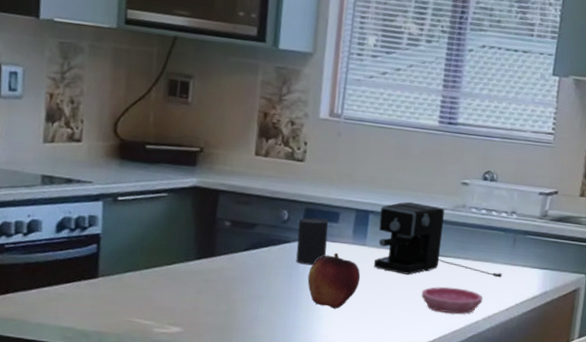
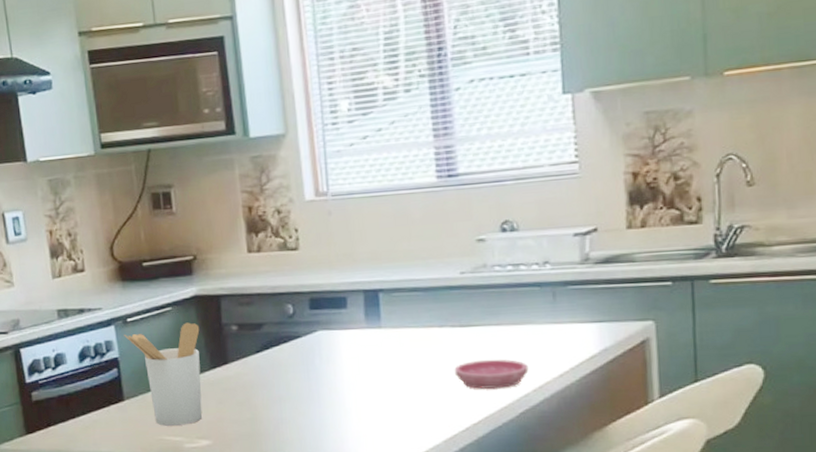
utensil holder: none [111,211,193,310] -> present [124,322,203,426]
cup: present [296,217,329,266] -> none [304,306,341,359]
fruit: present [307,252,361,309] -> none [326,340,383,401]
coffee maker: present [374,201,502,278] -> none [390,271,547,353]

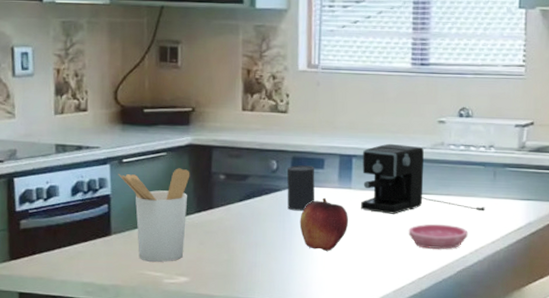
cup: none [304,306,341,359] -> present [286,165,315,211]
fruit: none [326,340,383,401] -> present [299,197,349,251]
coffee maker: none [390,271,547,353] -> present [361,143,485,214]

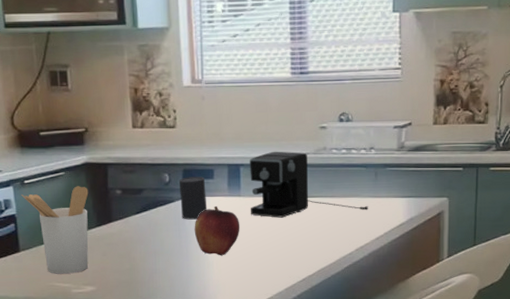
saucer: present [408,223,468,249] -> none [296,224,353,248]

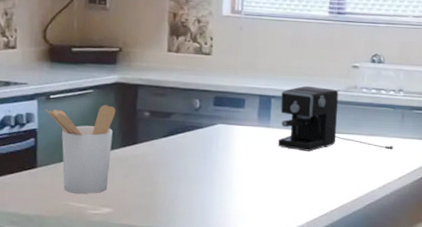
cup: present [178,176,208,220] -> none [208,104,236,147]
fruit: present [194,205,240,255] -> none [220,134,267,185]

